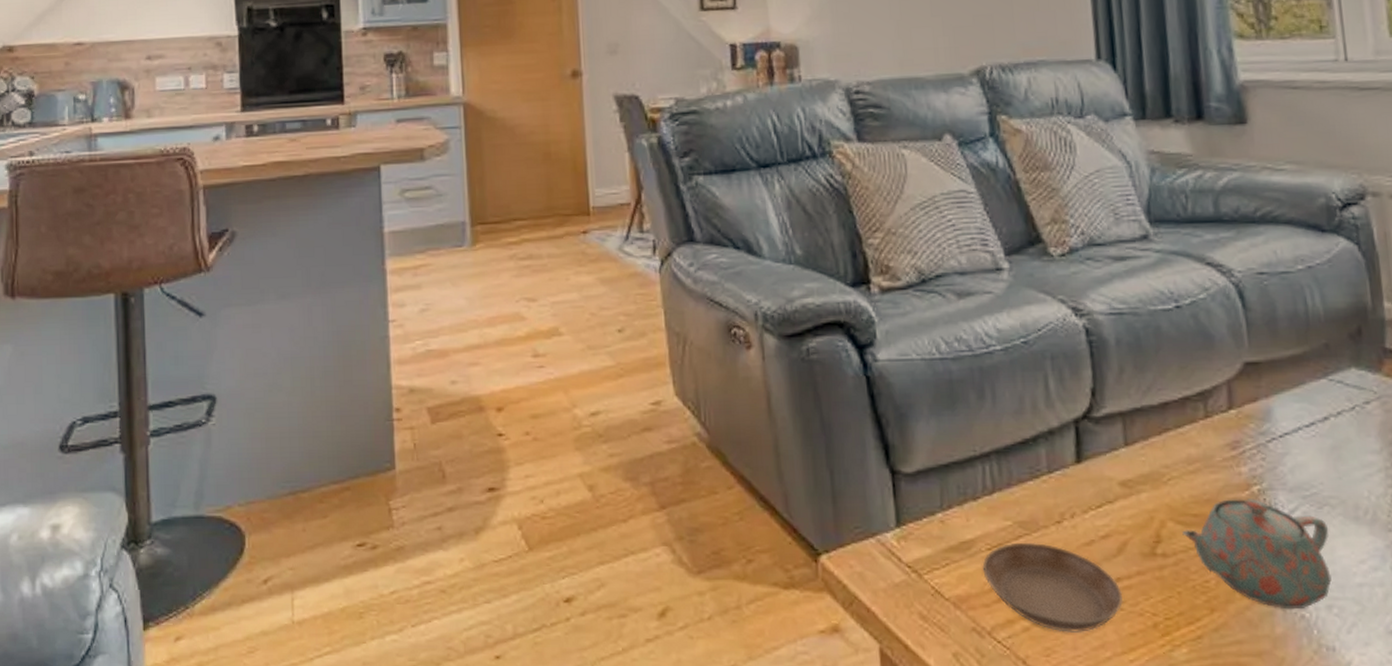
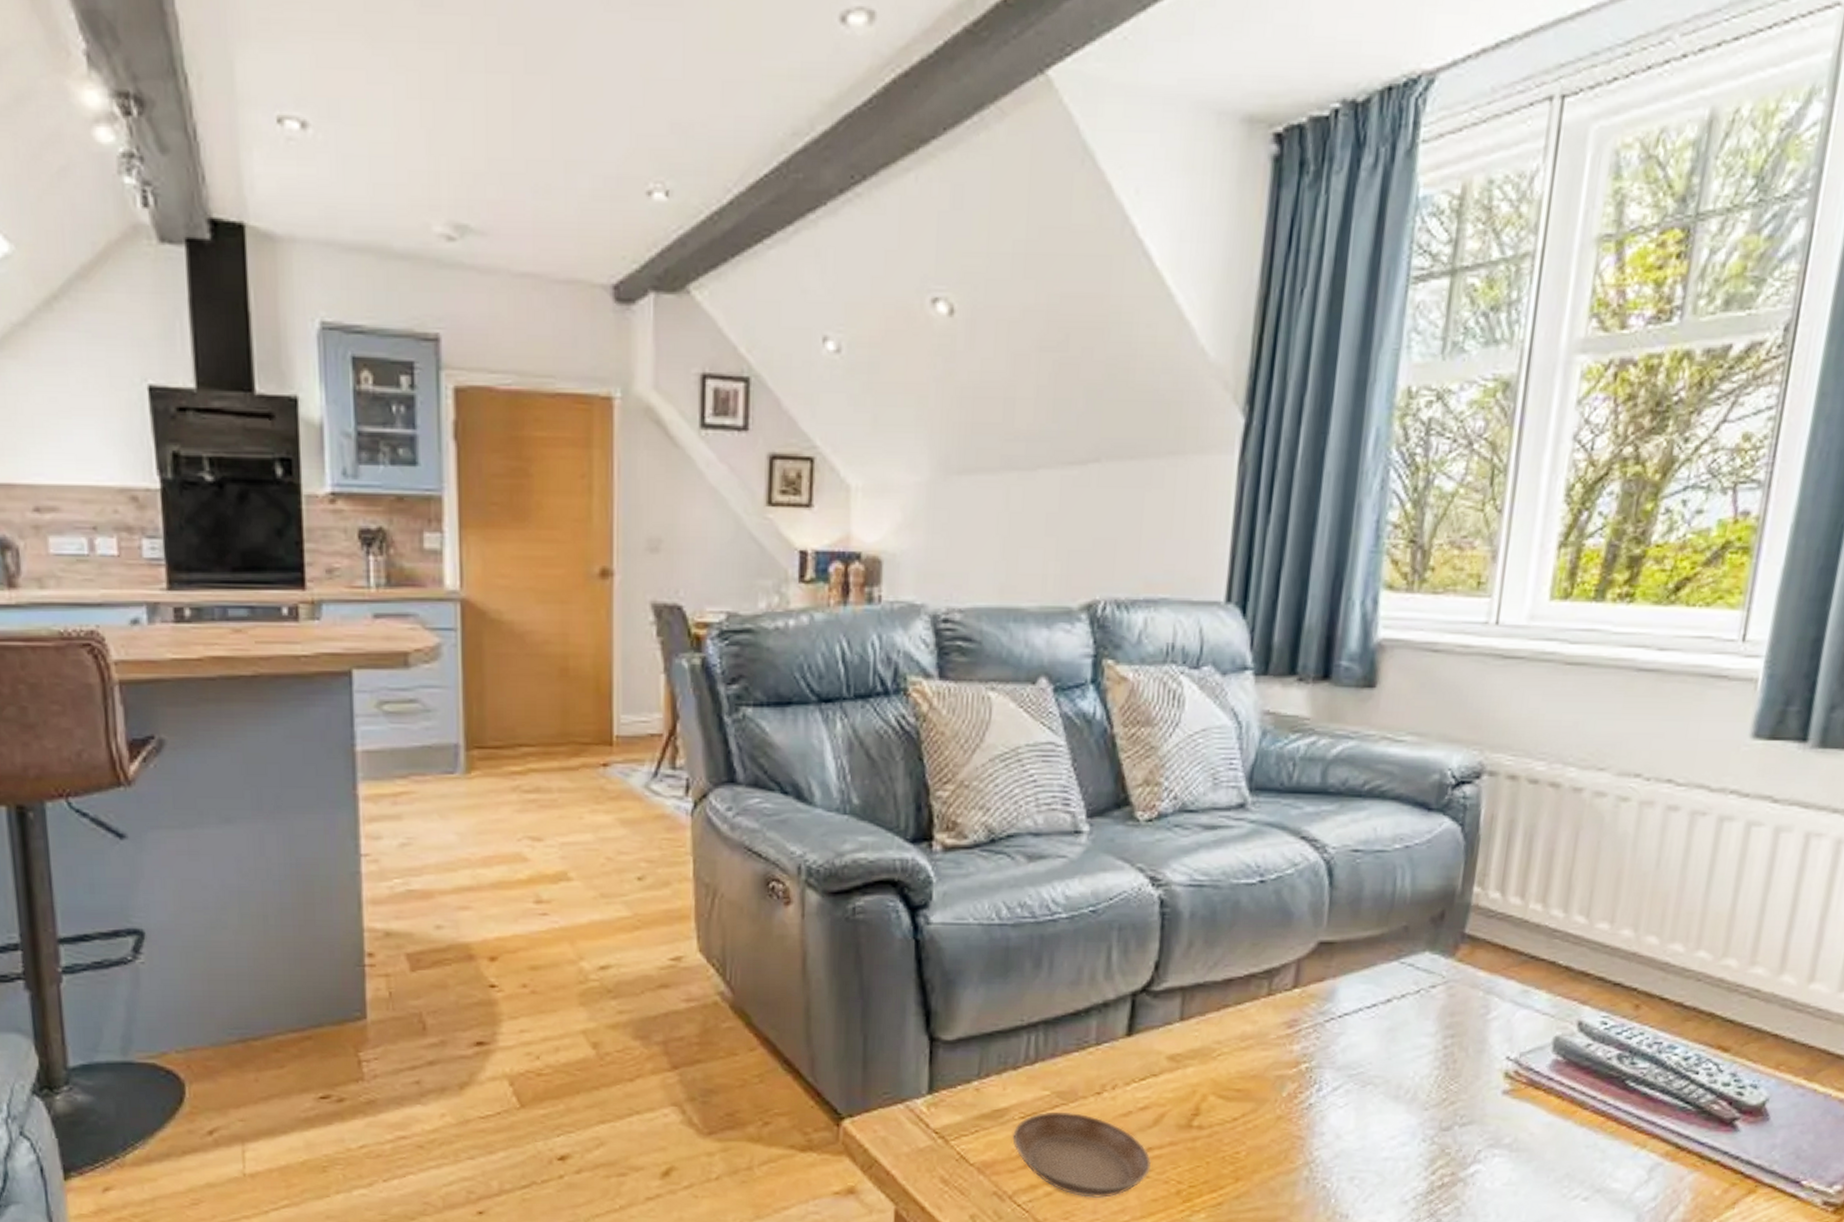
teapot: present [1182,498,1332,610] -> none [1222,1075,1368,1180]

